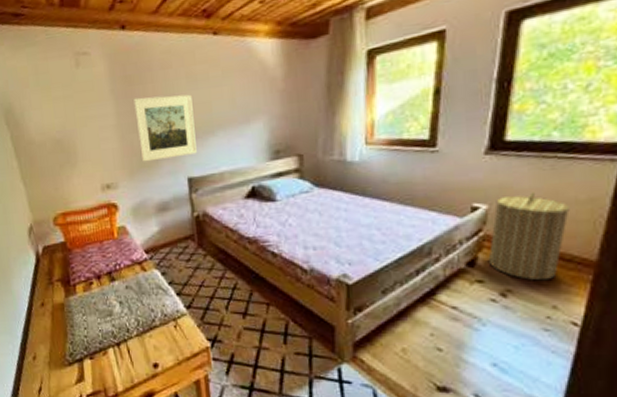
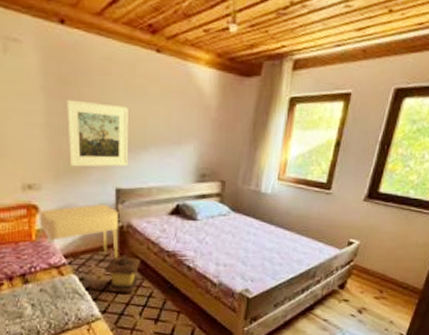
nightstand: none [118,194,198,249] -> present [39,203,119,258]
lantern: none [185,245,221,286] -> present [105,255,140,293]
laundry hamper: present [488,192,570,281] -> none [353,234,412,302]

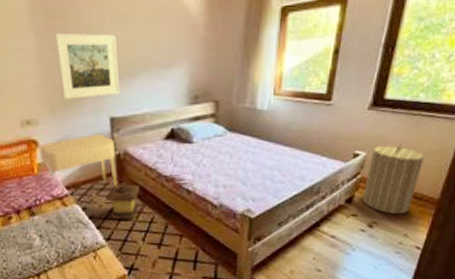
laundry hamper: none [353,234,412,302] -> present [362,143,425,215]

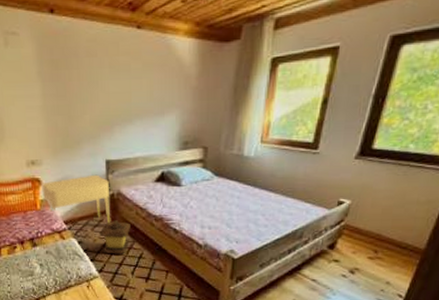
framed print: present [55,33,120,100] -> none [59,82,115,143]
laundry hamper: present [362,143,425,215] -> none [344,192,412,263]

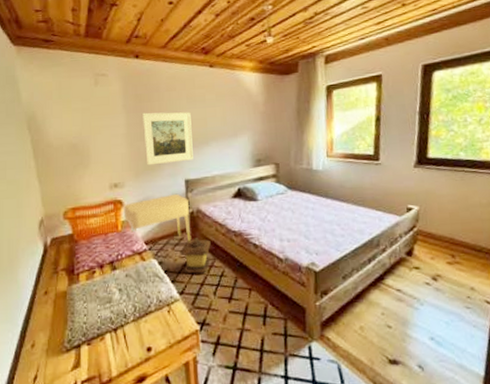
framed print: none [59,82,115,143] -> present [142,112,193,166]

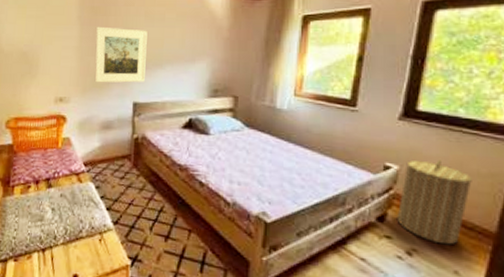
nightstand: present [123,193,192,241] -> none [66,115,135,168]
lantern: present [180,238,211,274] -> none [119,166,153,206]
laundry hamper: none [421,197,476,267] -> present [396,159,472,245]

